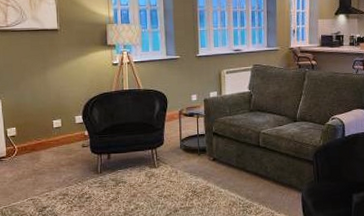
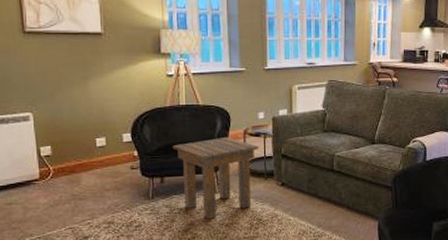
side table: none [117,117,193,192] -> present [172,136,259,220]

